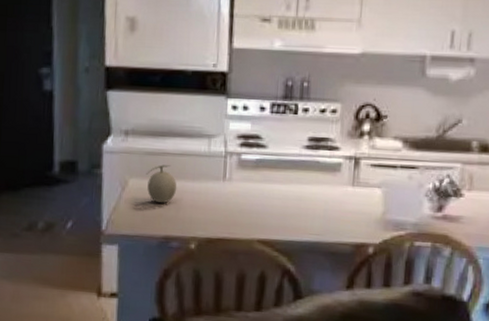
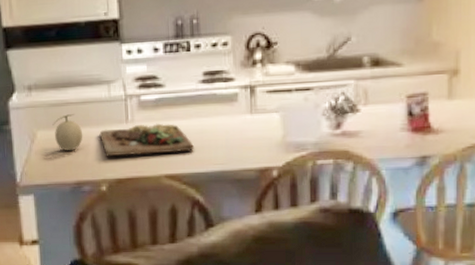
cutting board: none [194,184,292,218] -> present [99,123,195,157]

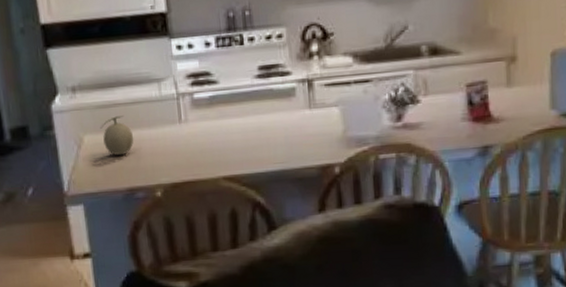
cutting board: present [99,123,195,157] -> none [151,122,253,160]

